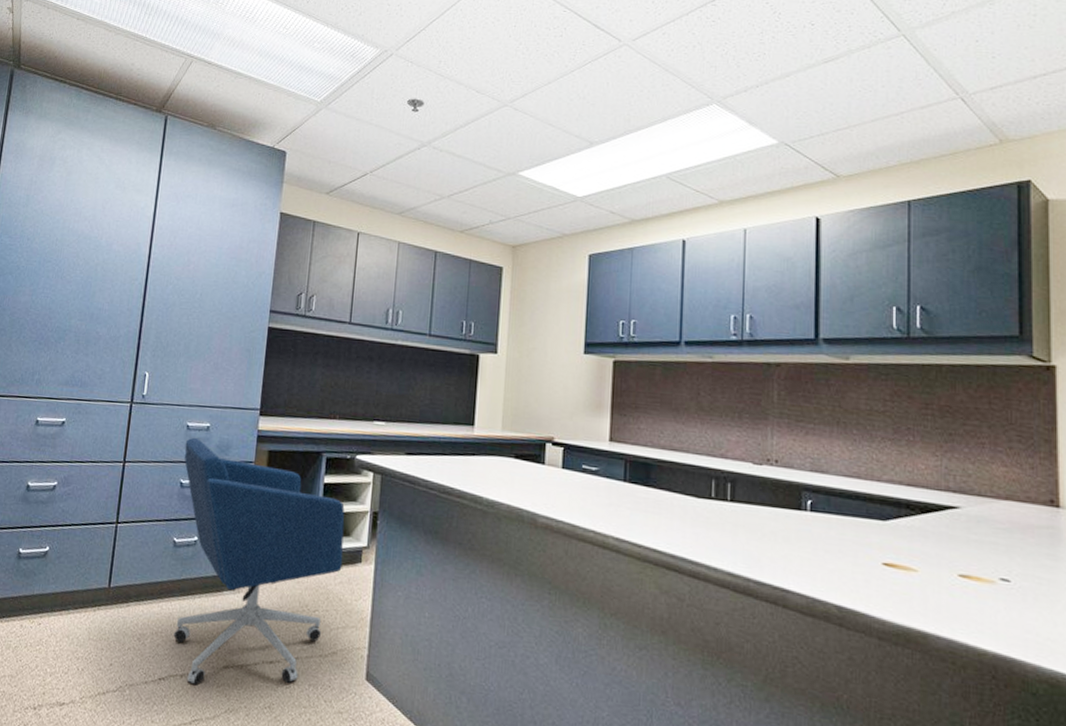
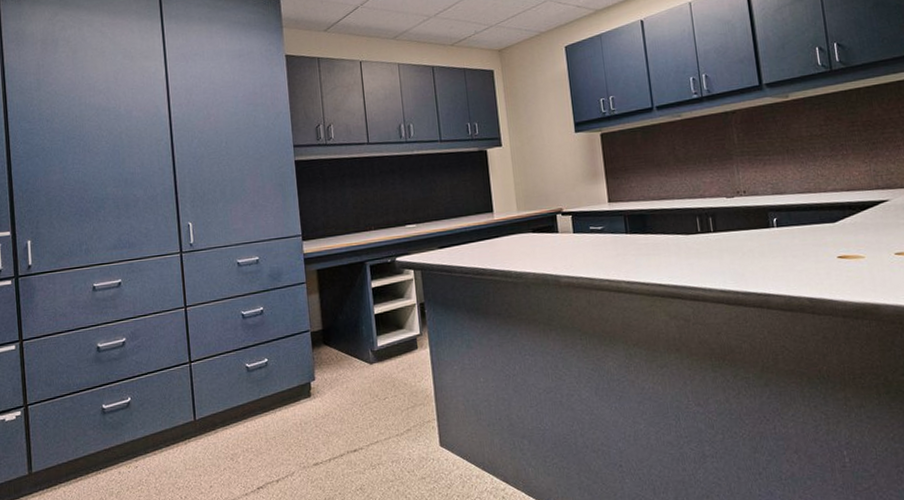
office chair: present [173,438,345,686] -> none [239,272,402,486]

